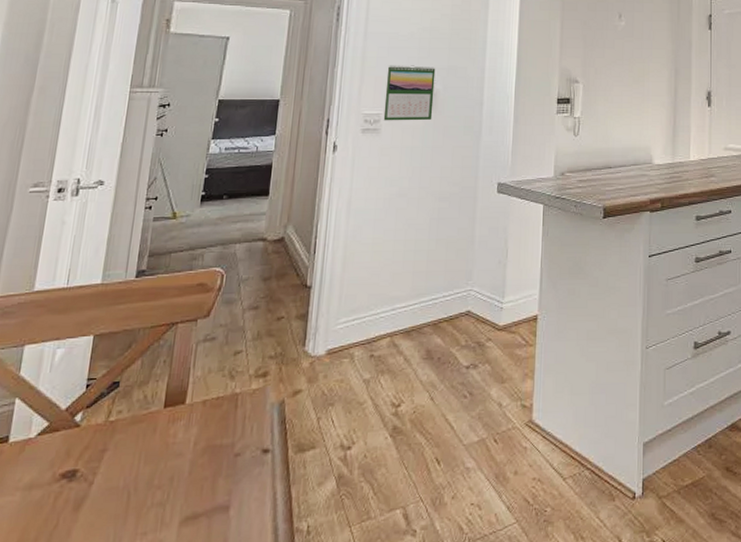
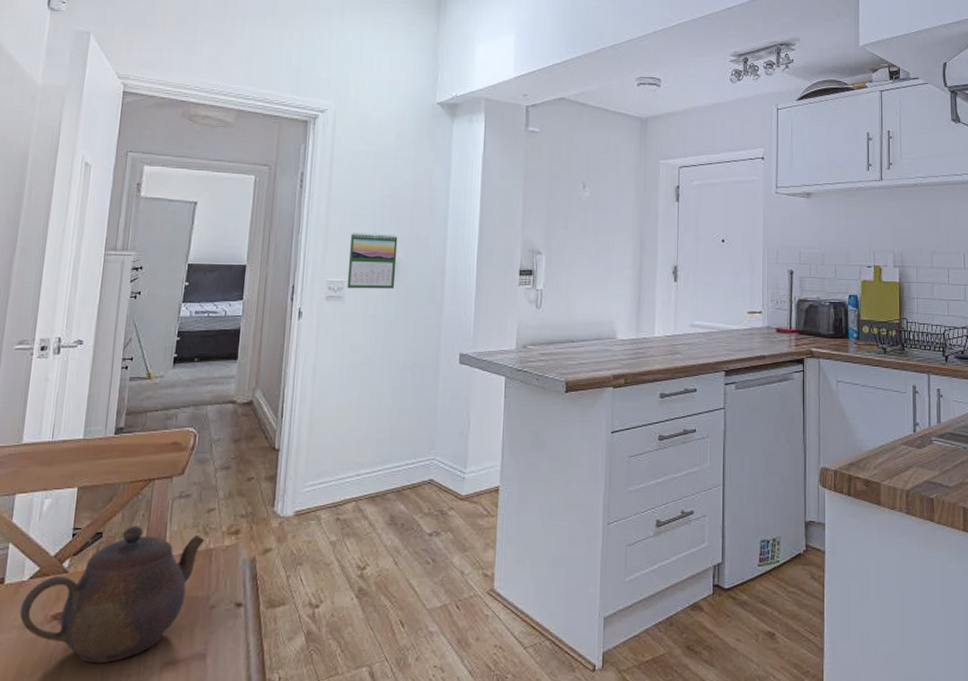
teapot: none [24,373,231,523] -> present [19,526,205,663]

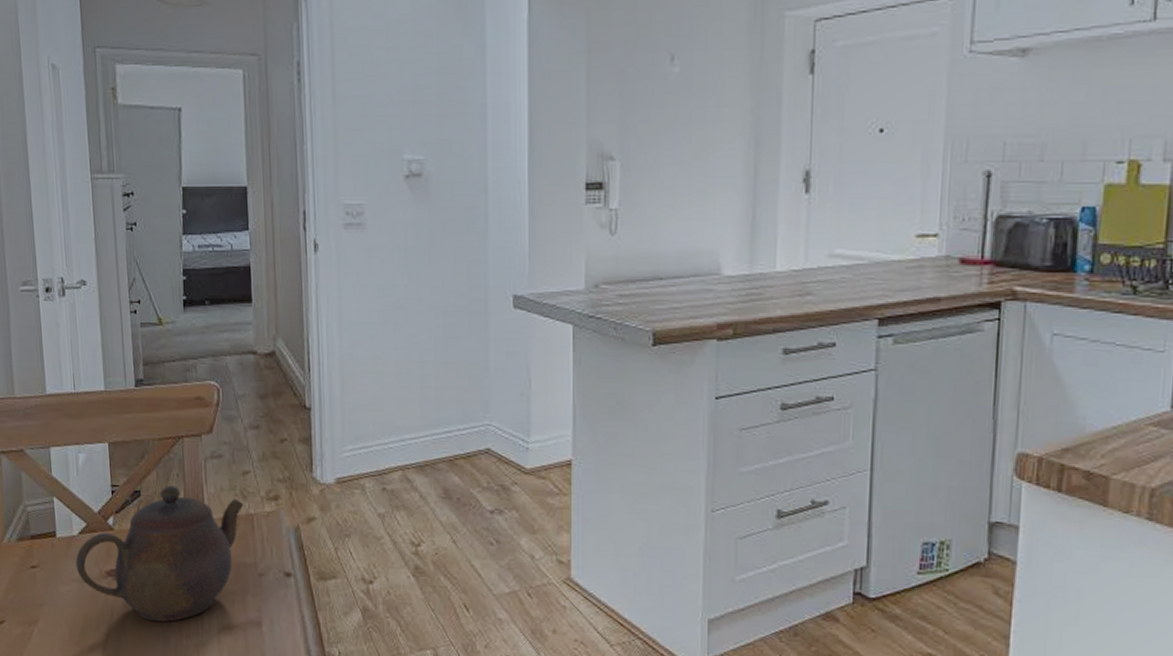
calendar: present [347,233,398,290] -> none [365,139,426,213]

